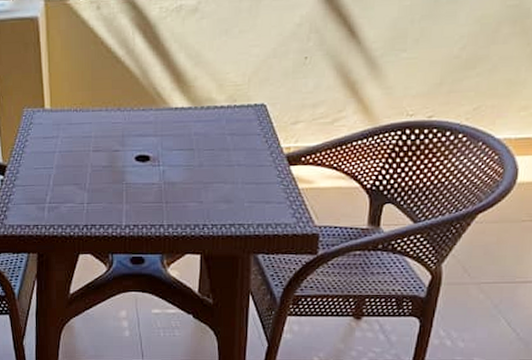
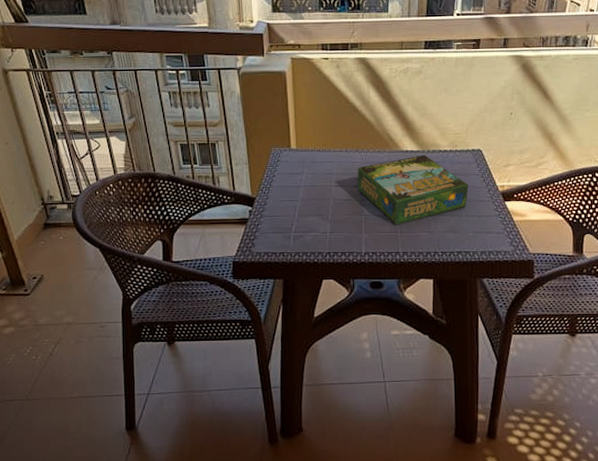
board game: none [118,112,247,195] -> present [357,154,469,225]

